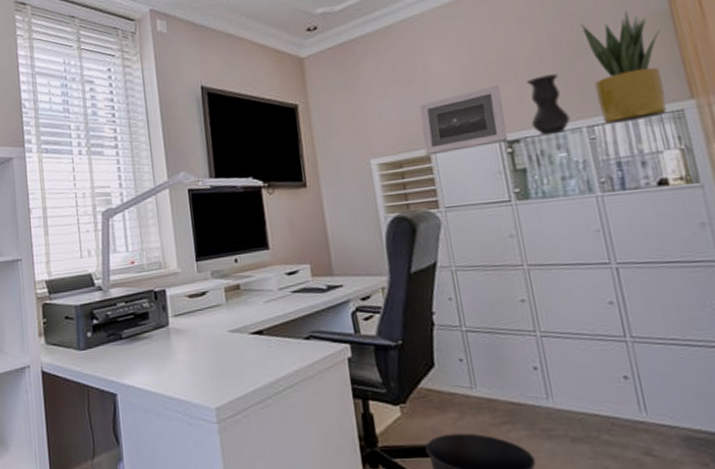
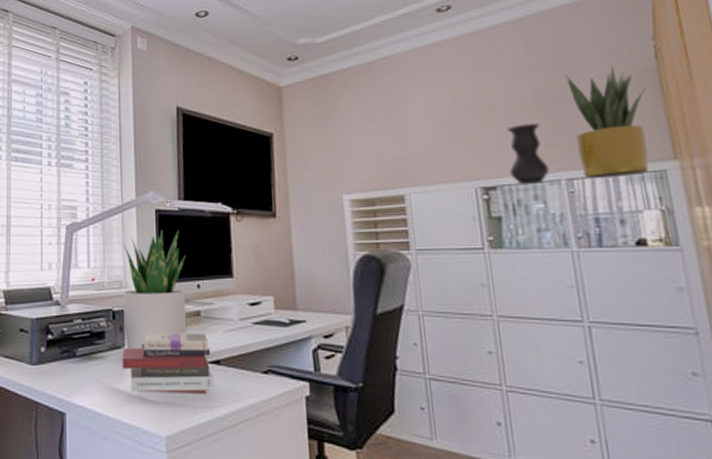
planter: none [159,207,228,328] -> present [123,230,187,350]
books: none [167,305,259,368] -> present [122,333,214,395]
picture frame: present [420,85,508,156] -> none [396,130,485,196]

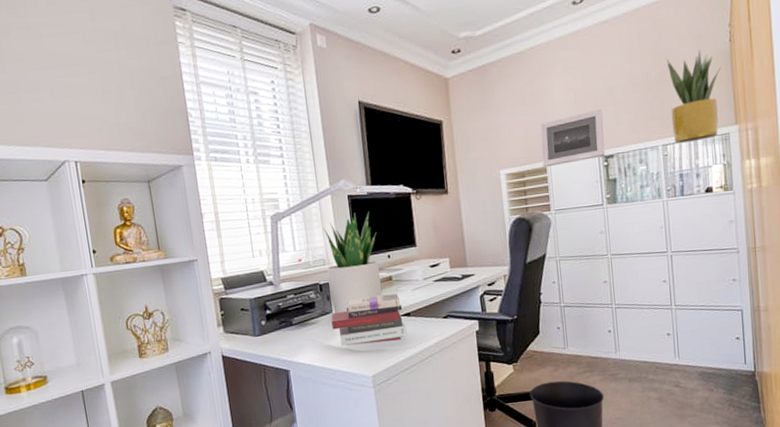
picture frame: none [396,130,485,196] -> present [540,108,605,168]
vase: present [506,123,550,185] -> none [622,101,651,153]

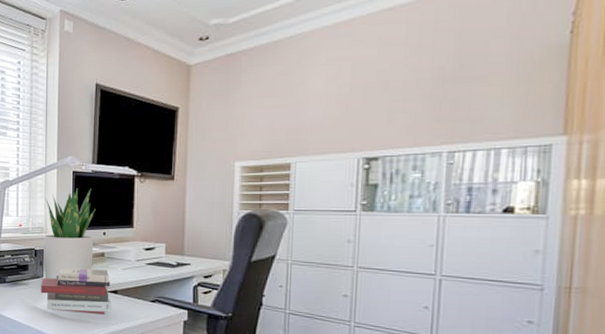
picture frame: present [540,108,605,168] -> none [286,105,371,164]
planter: present [666,50,722,144] -> none [465,43,553,153]

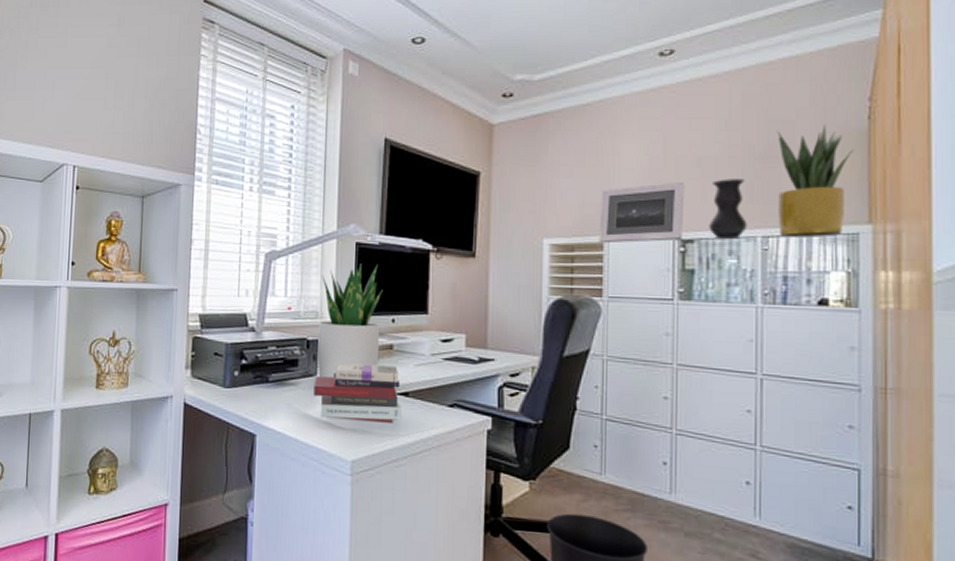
picture frame: none [286,105,371,164] -> present [598,181,685,243]
vase: none [394,99,434,157] -> present [709,179,748,240]
planter: none [465,43,553,153] -> present [777,125,854,239]

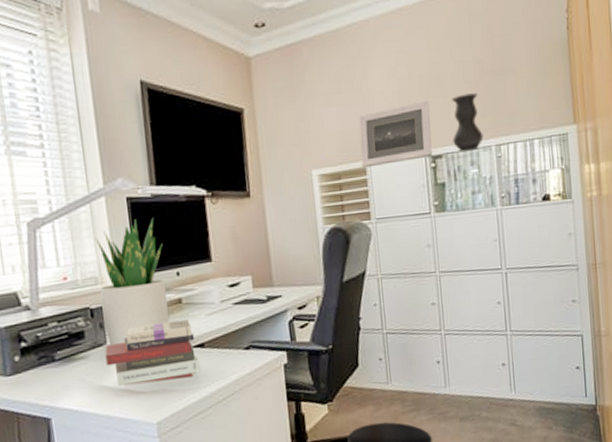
planter: present [777,125,854,239] -> none [499,37,559,145]

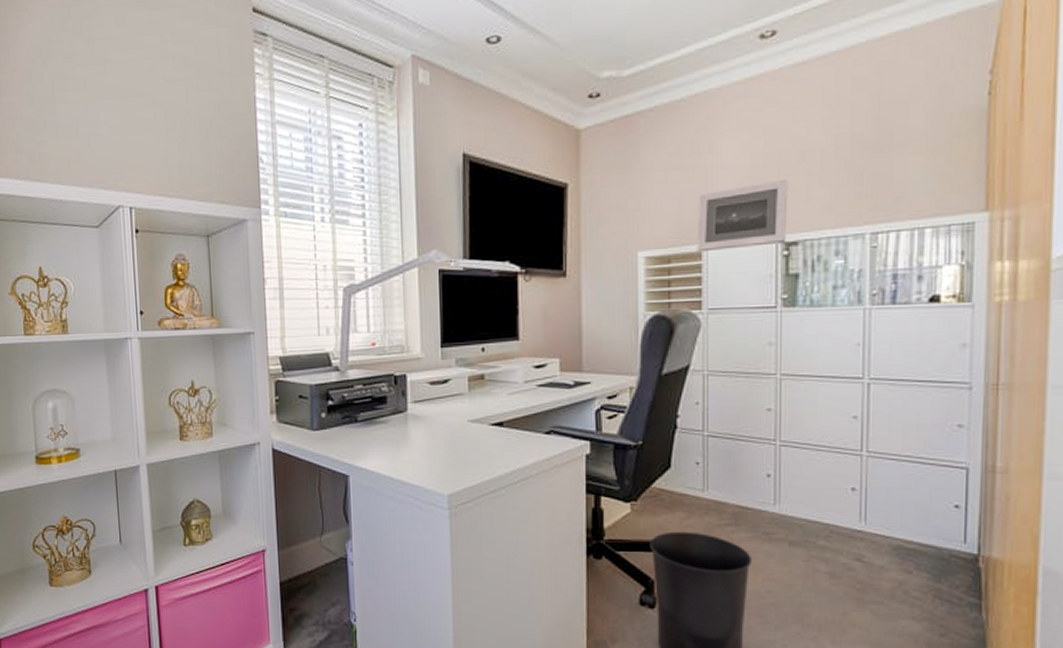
planter: present [95,217,170,346] -> none [405,291,471,414]
books: present [105,319,200,386] -> none [404,396,497,456]
vase: present [451,93,484,153] -> none [814,171,856,240]

